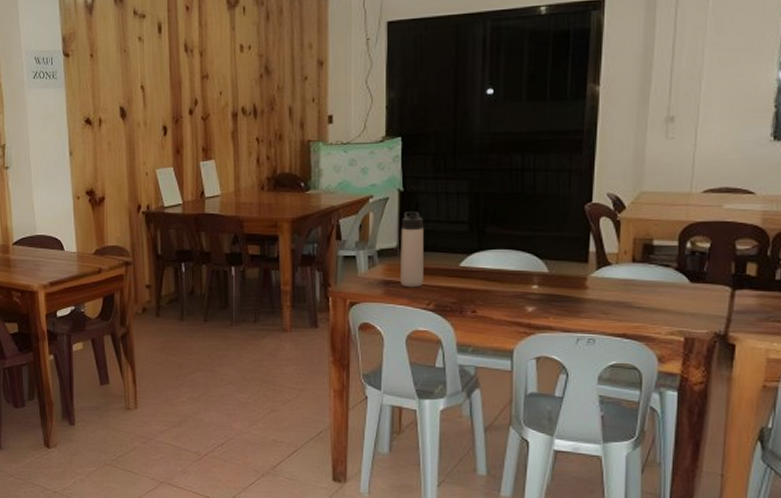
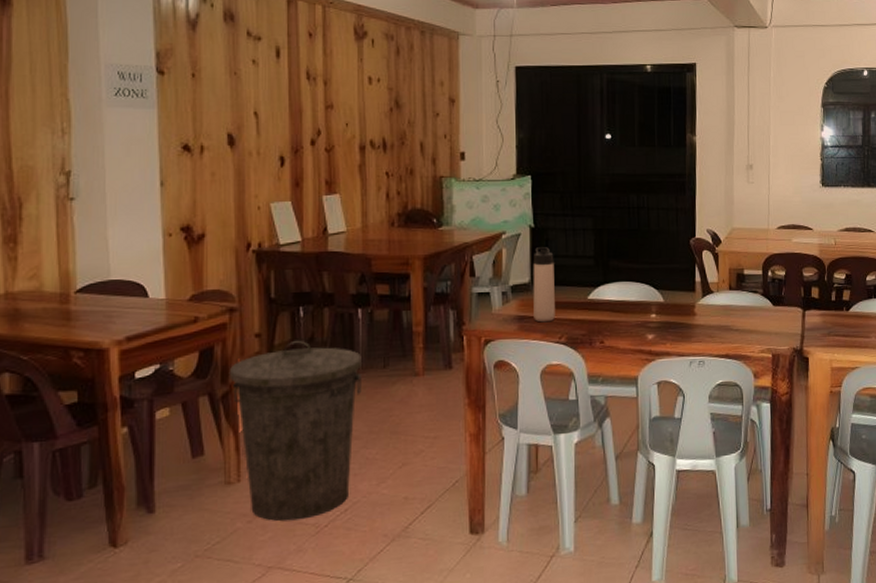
trash can: none [126,292,235,447] -> present [228,340,362,521]

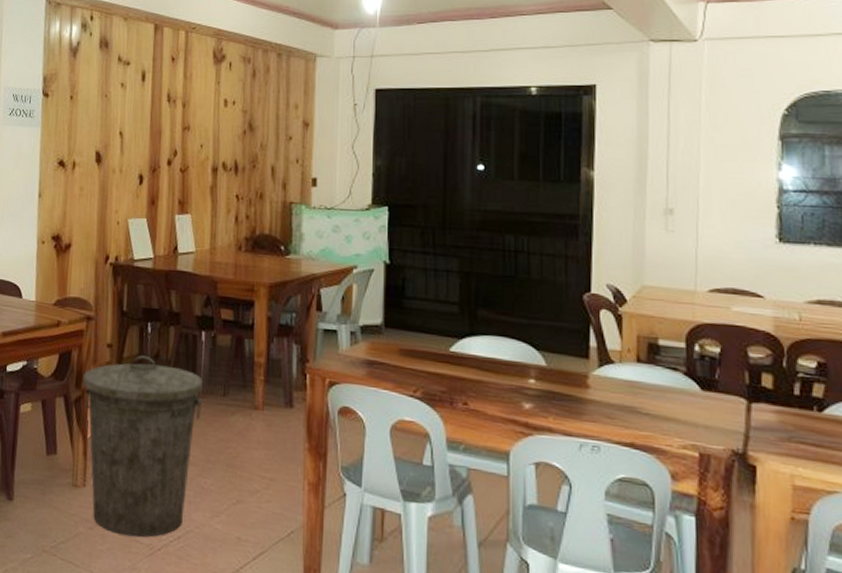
thermos bottle: present [533,247,555,323] -> none [385,286,411,372]

